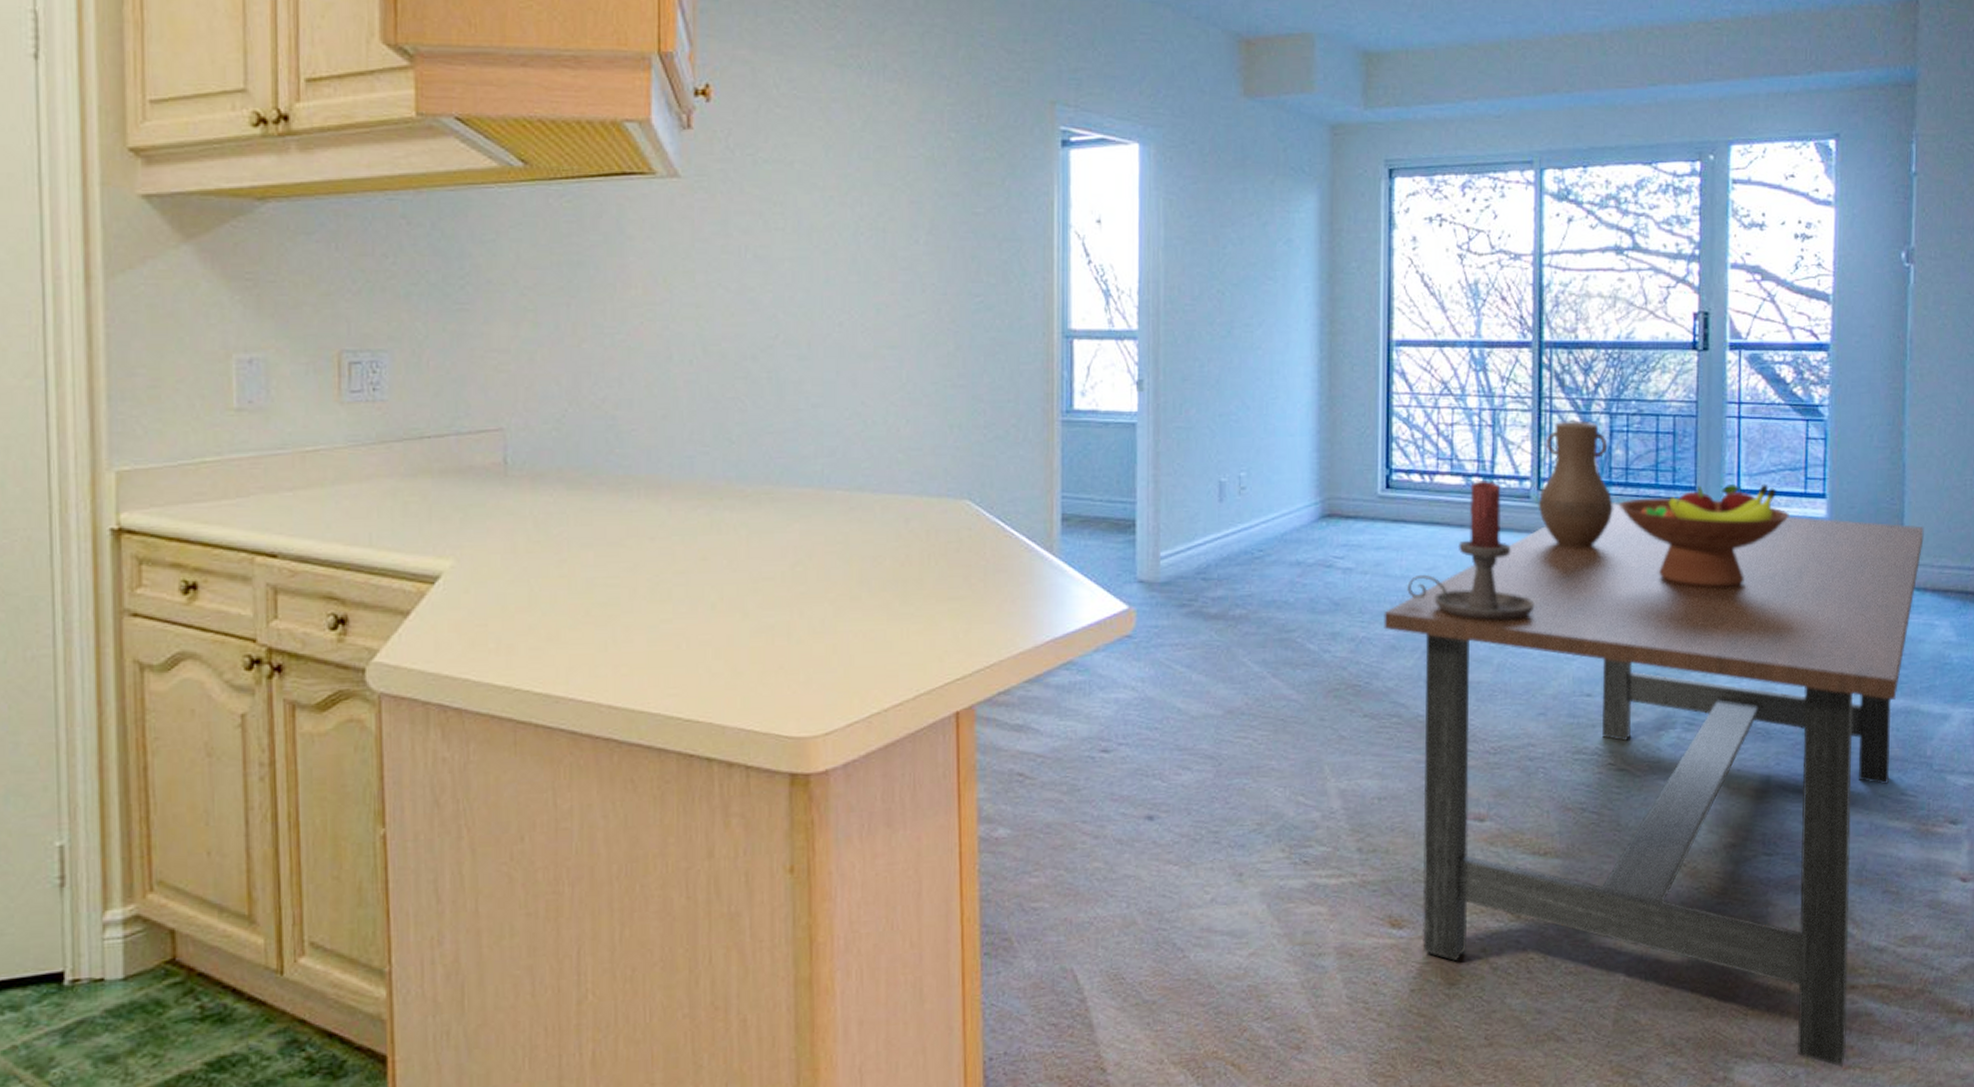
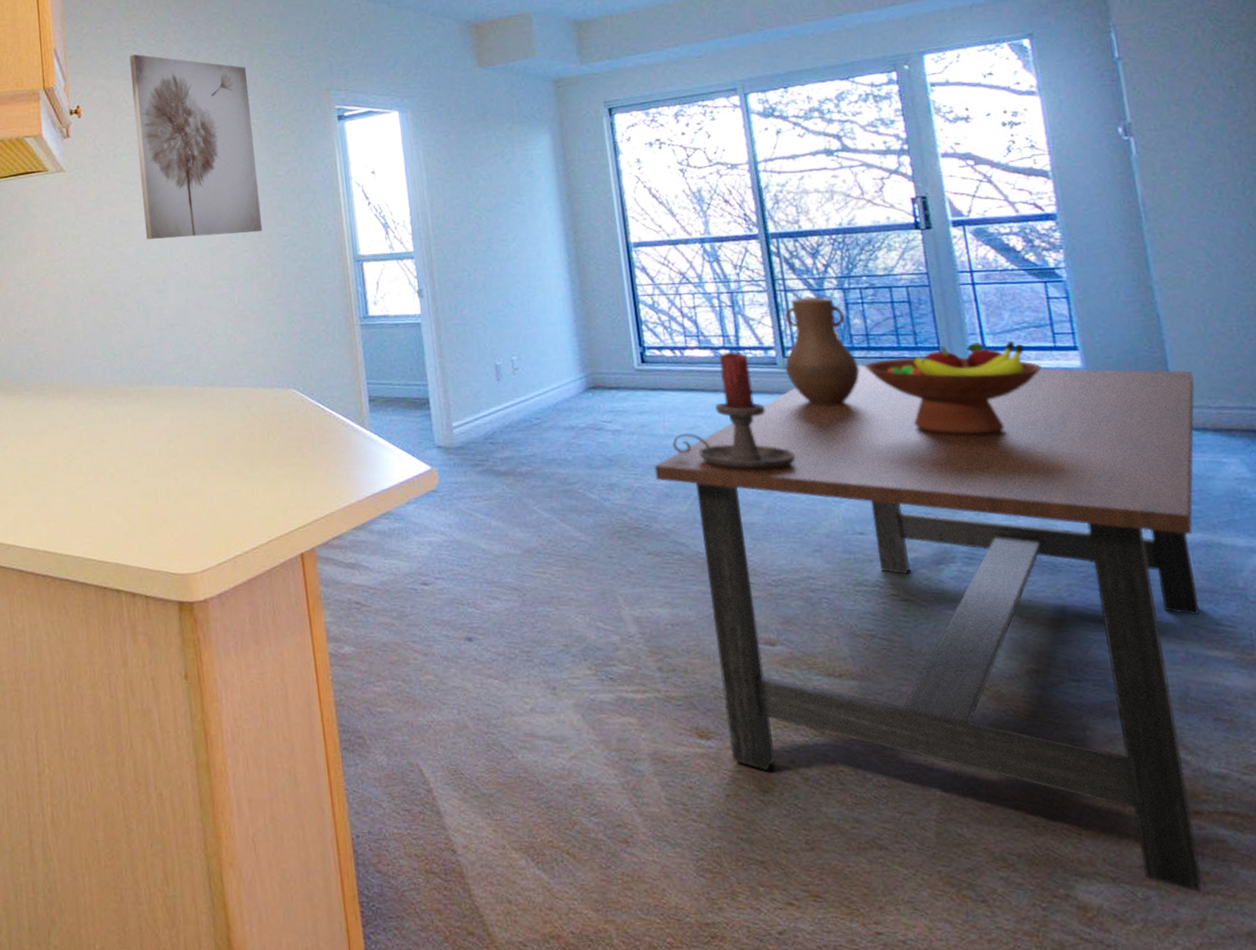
wall art: none [787,20,949,288] -> present [129,54,263,240]

